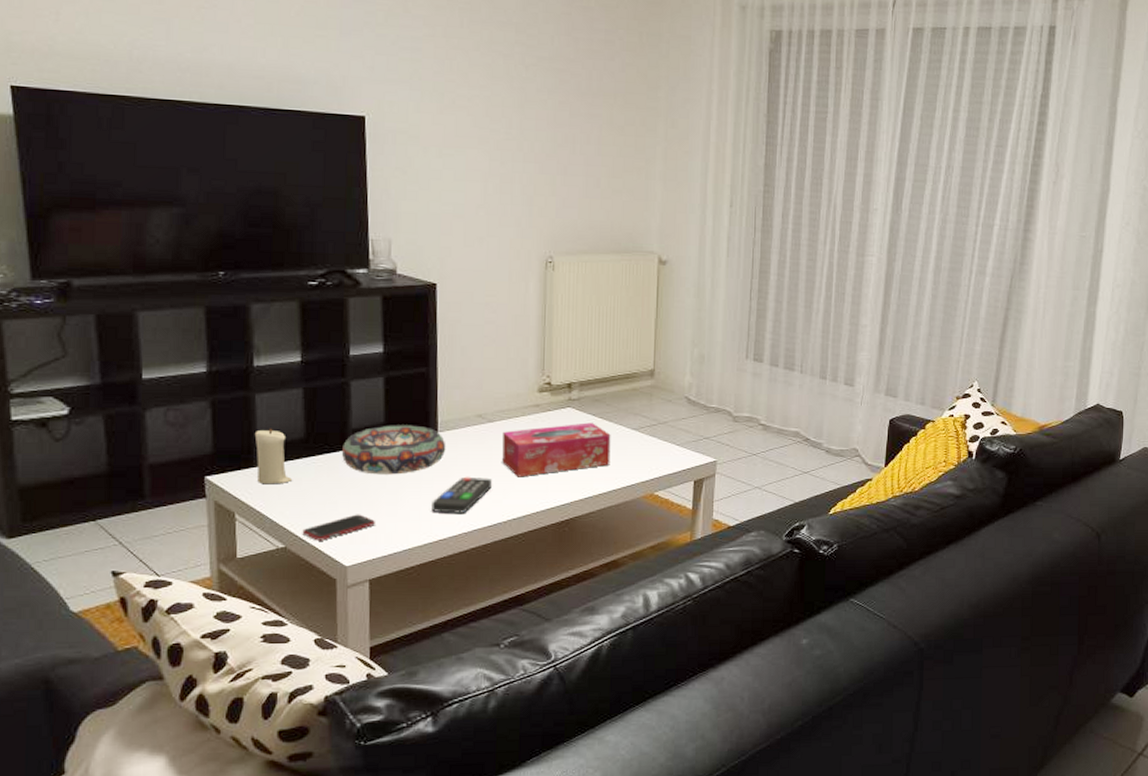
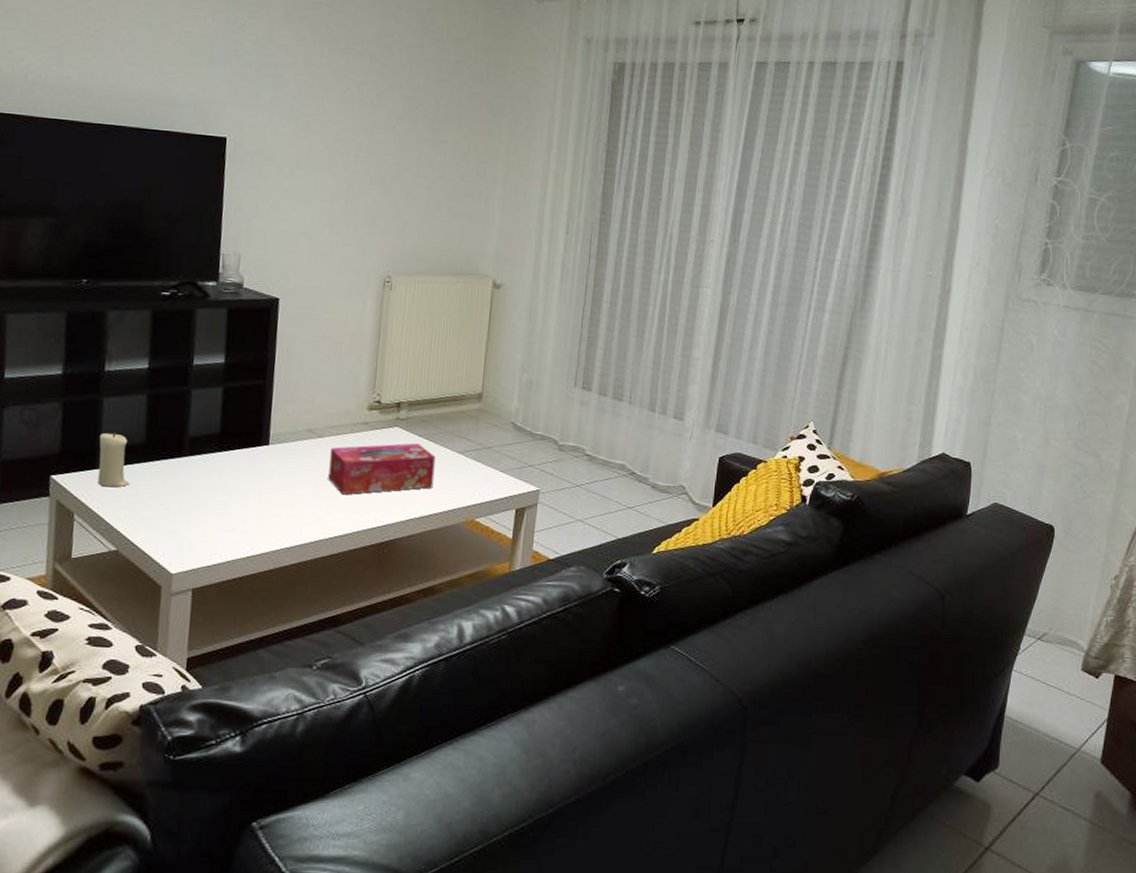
cell phone: present [302,514,375,541] -> none [134,521,203,546]
decorative bowl: present [341,425,446,475] -> none [177,435,276,485]
remote control: present [431,476,493,513] -> none [257,490,318,528]

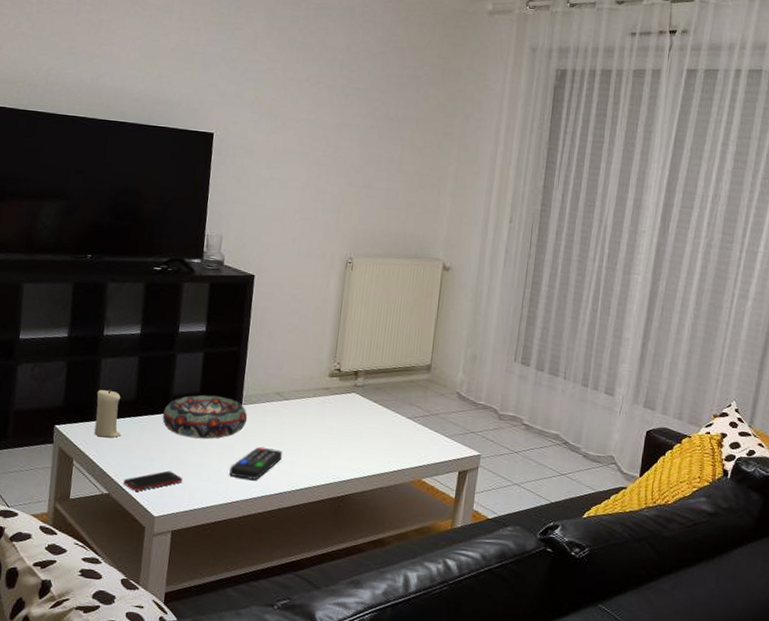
cell phone: none [134,521,203,546] -> present [123,470,182,491]
decorative bowl: none [177,435,276,485] -> present [162,394,248,439]
remote control: none [257,490,318,528] -> present [229,446,283,480]
tissue box: present [328,443,436,495] -> none [292,408,388,453]

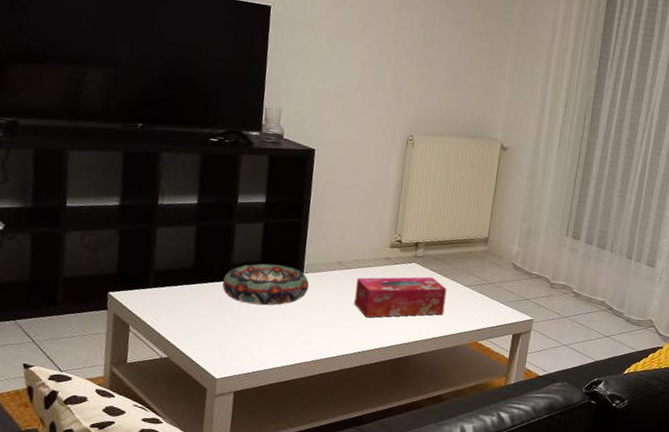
candle: present [94,388,121,438] -> none [151,257,179,304]
cell phone: present [123,470,182,491] -> none [183,335,244,355]
remote control: present [229,446,283,480] -> none [291,312,345,343]
tissue box: none [292,408,388,453] -> present [354,277,447,318]

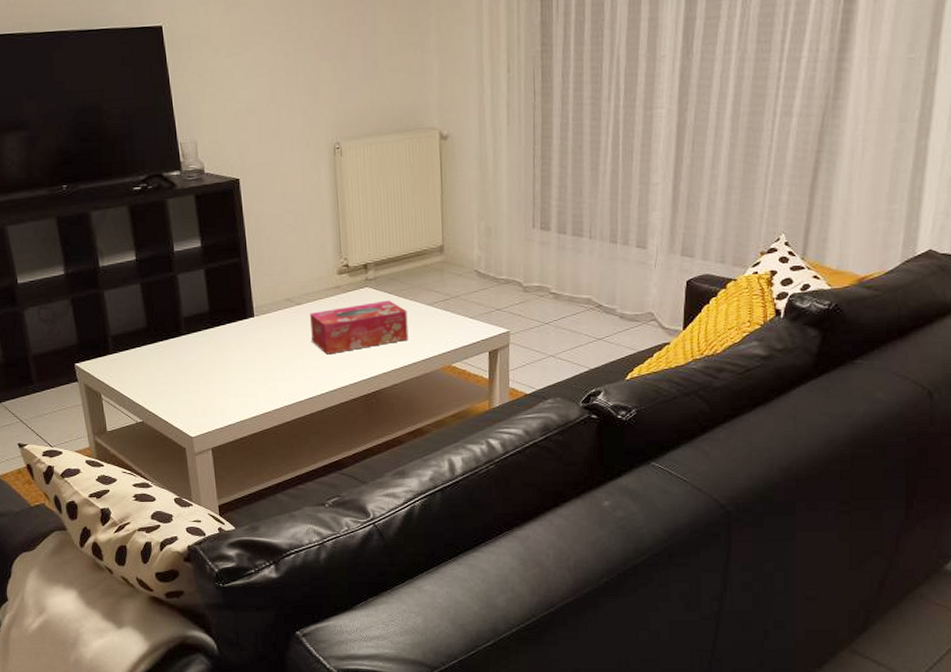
decorative bowl: present [222,263,310,306] -> none [177,311,263,357]

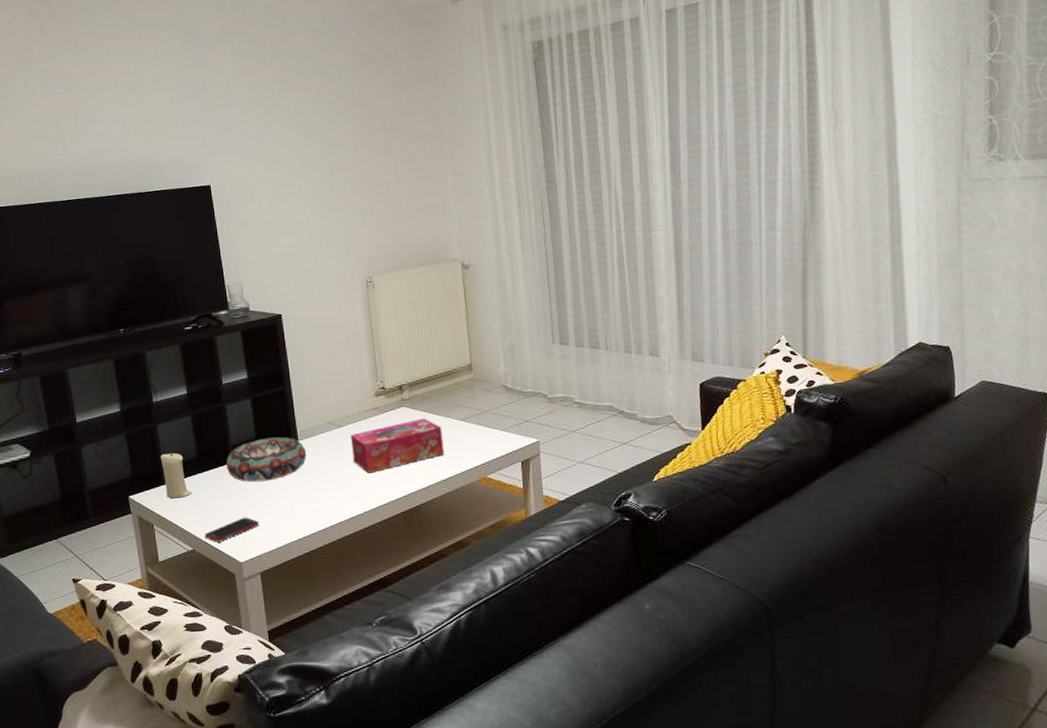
candle: none [107,320,141,369] -> present [160,451,192,499]
cell phone: none [154,392,211,416] -> present [204,517,259,543]
decorative bowl: none [177,311,263,357] -> present [226,436,307,483]

